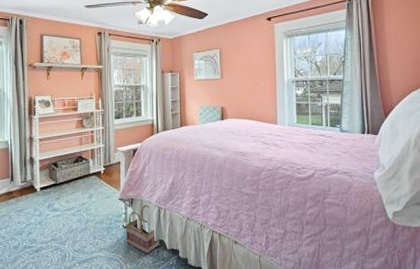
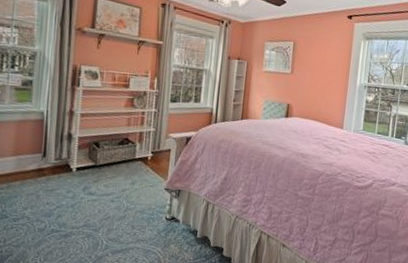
basket: present [125,204,160,255] -> none [168,198,204,250]

